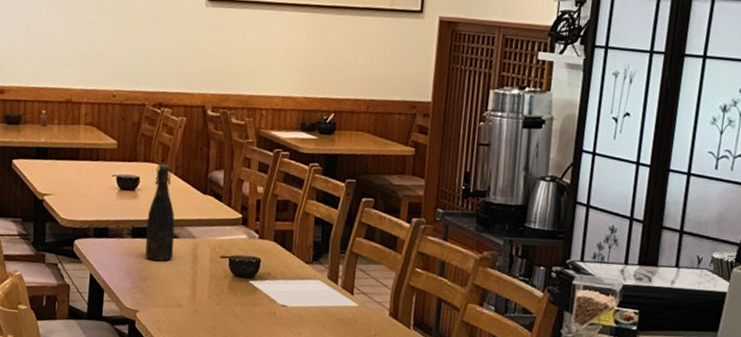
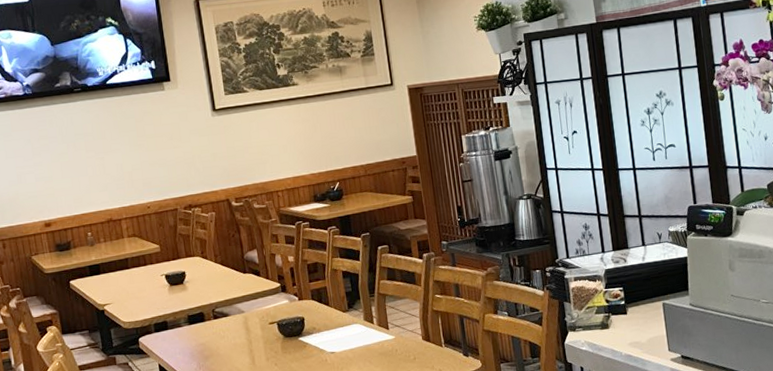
bottle: present [145,163,175,261] -> none [198,254,228,340]

